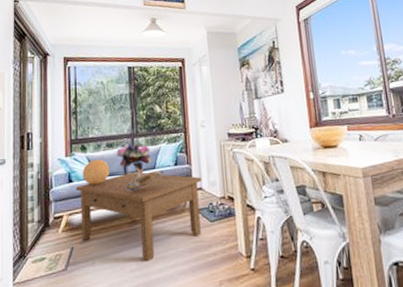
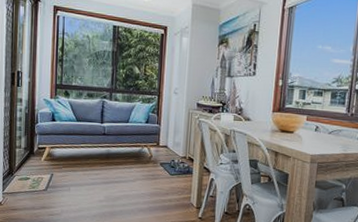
coffee table: present [76,171,202,262] -> none [58,121,169,197]
decorative sphere: present [82,159,111,185] -> none [64,105,89,127]
bouquet: present [116,139,164,192] -> none [95,93,136,139]

